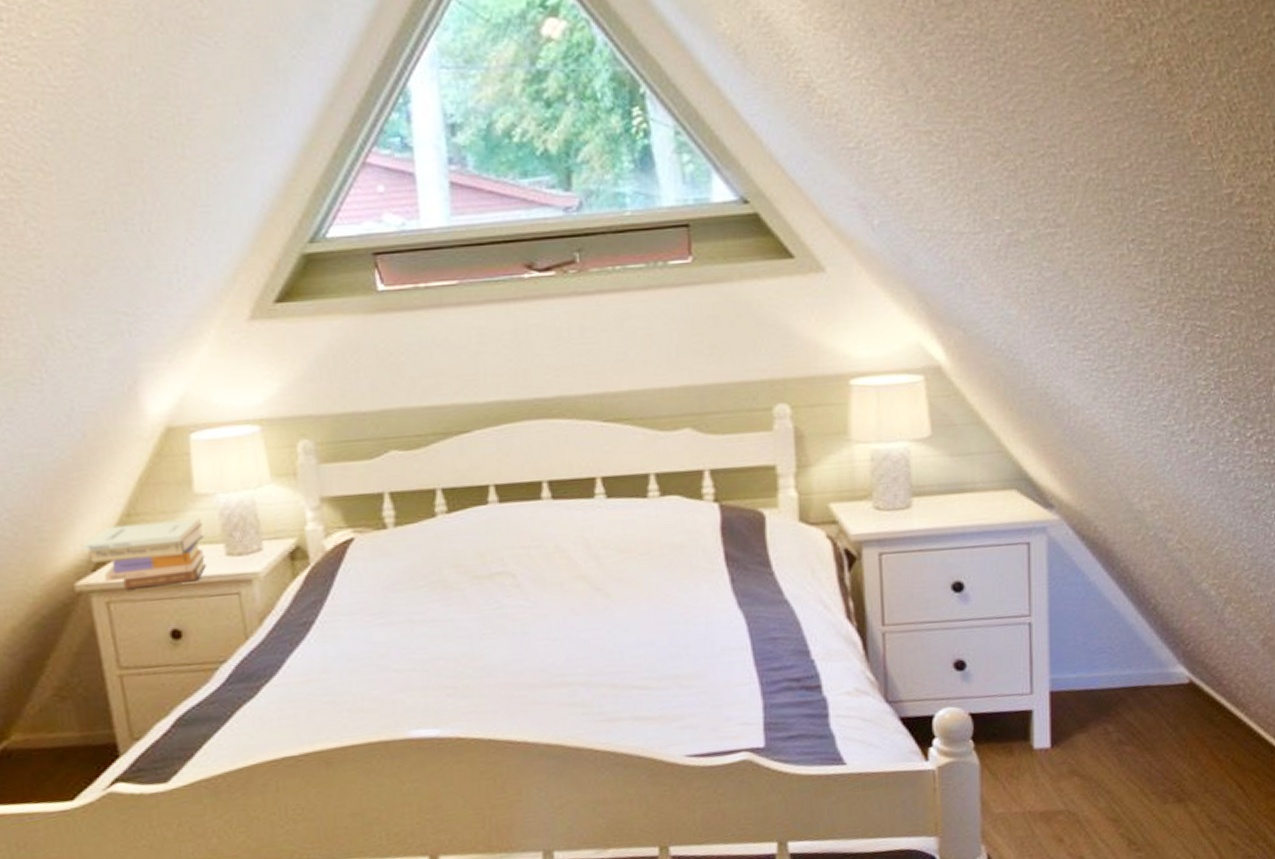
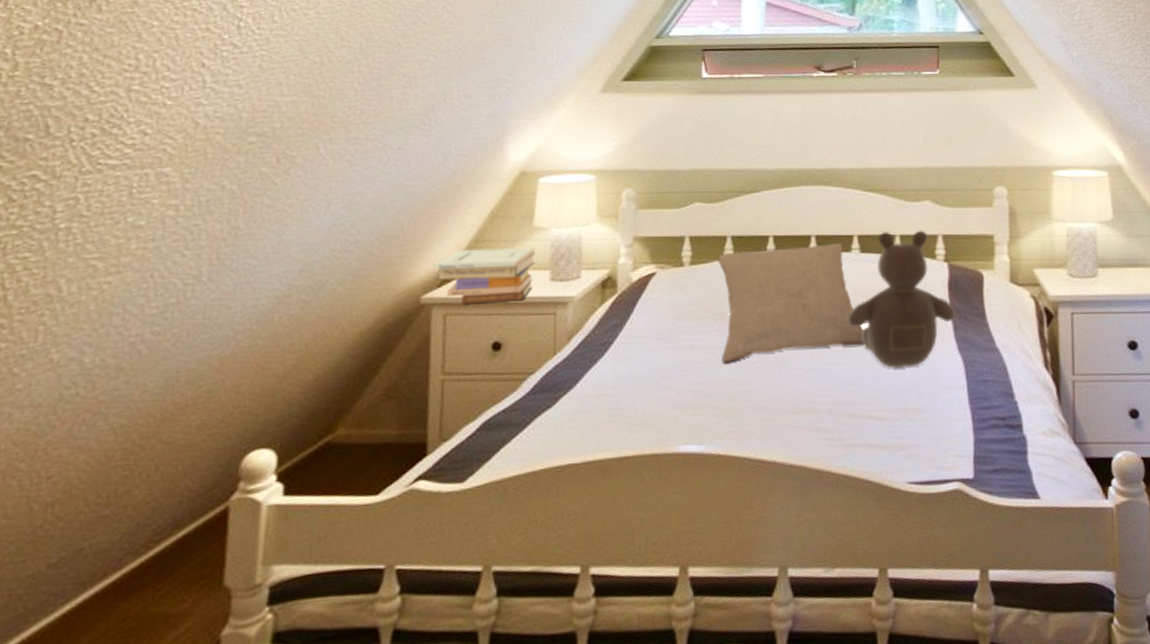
pillow: none [428,487,621,638] -> present [718,242,864,364]
teddy bear: none [597,465,733,632] -> present [848,230,956,369]

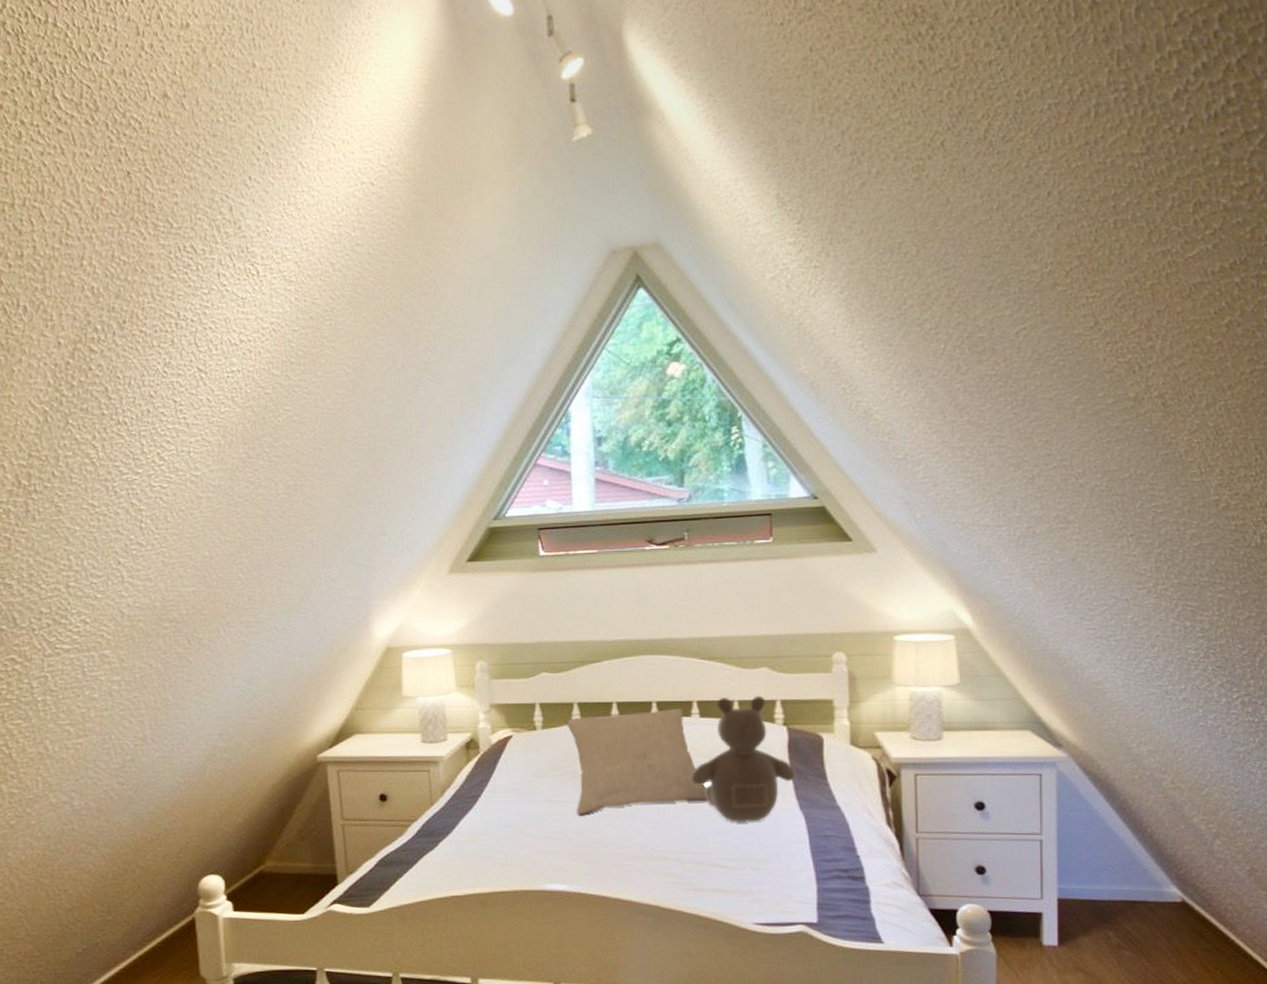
books: present [432,248,536,305] -> none [323,714,408,763]

